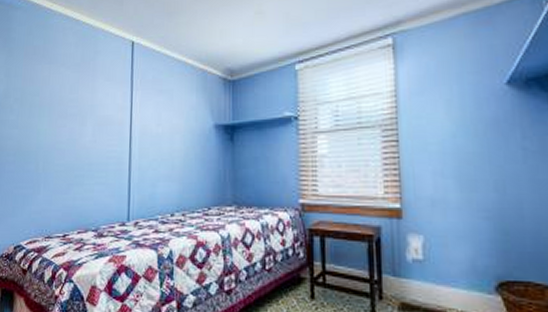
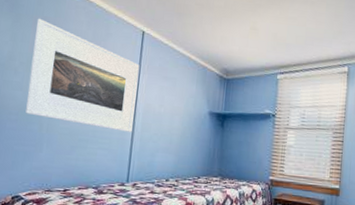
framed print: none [22,48,132,161] -> present [25,18,140,132]

